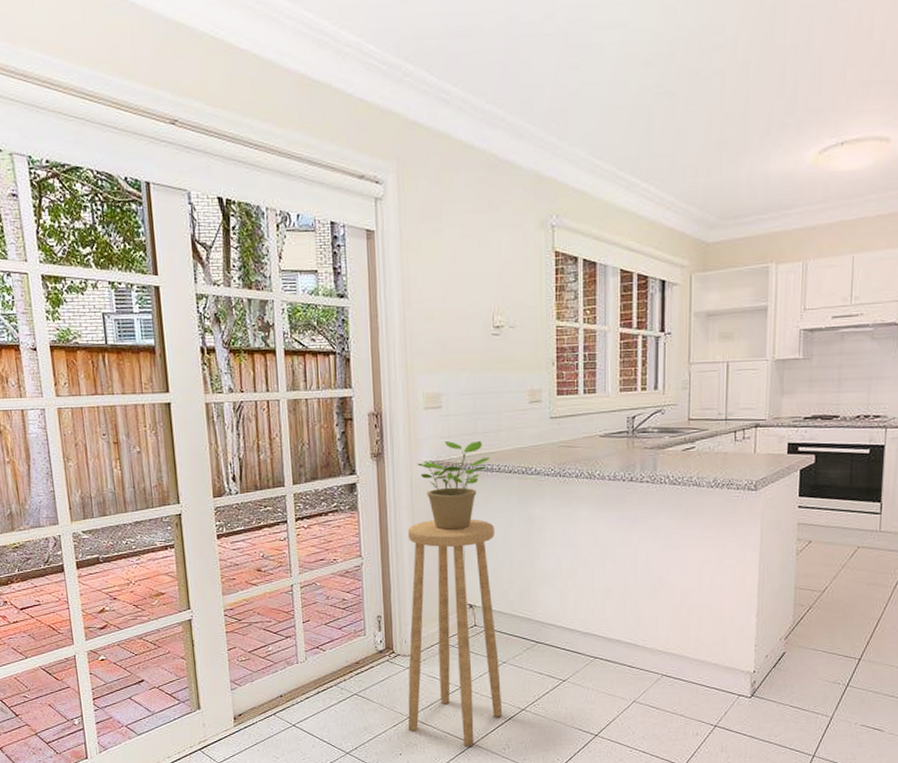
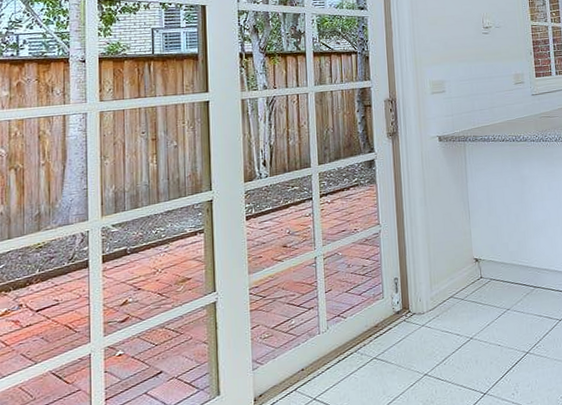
stool: present [408,518,503,746] -> none [420,182,510,397]
potted plant: present [417,440,491,530] -> none [427,116,487,194]

